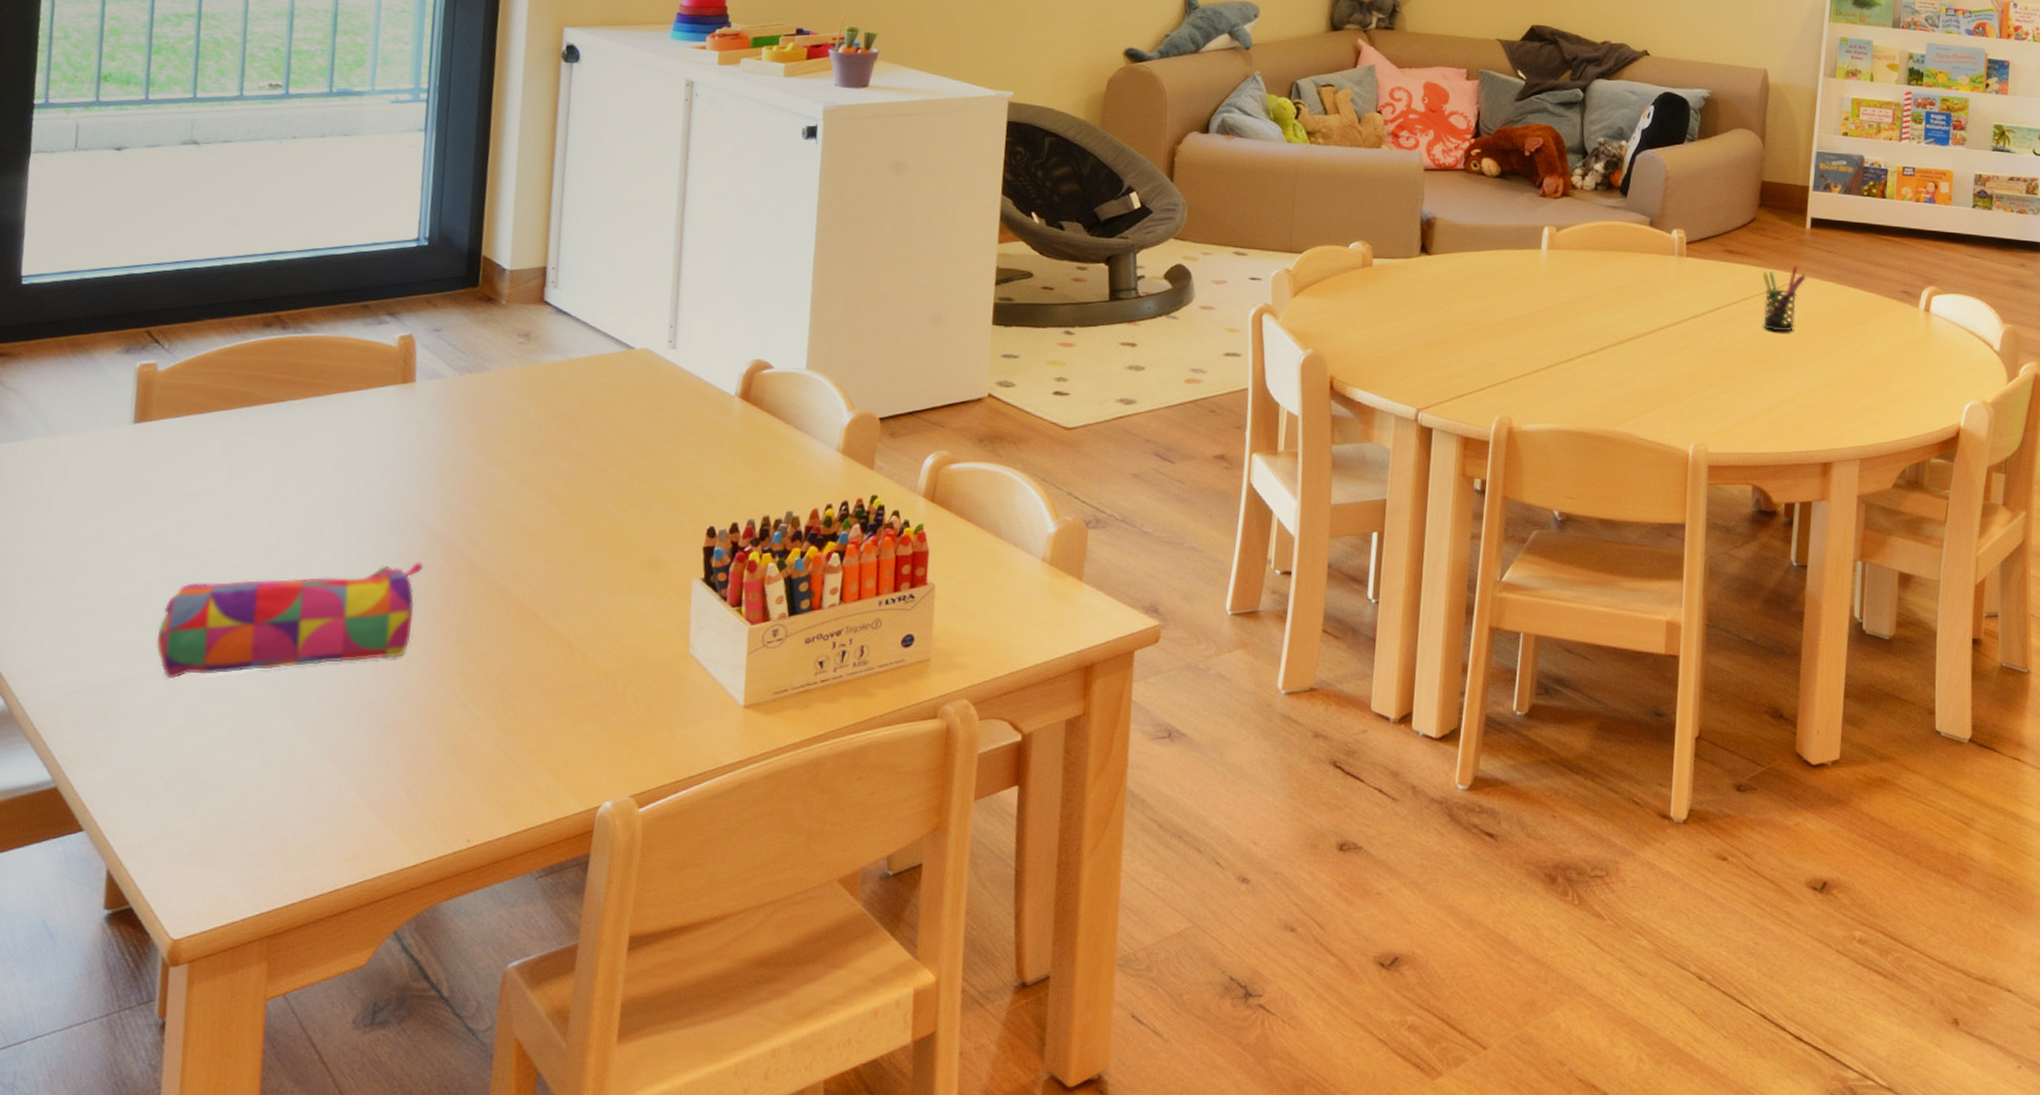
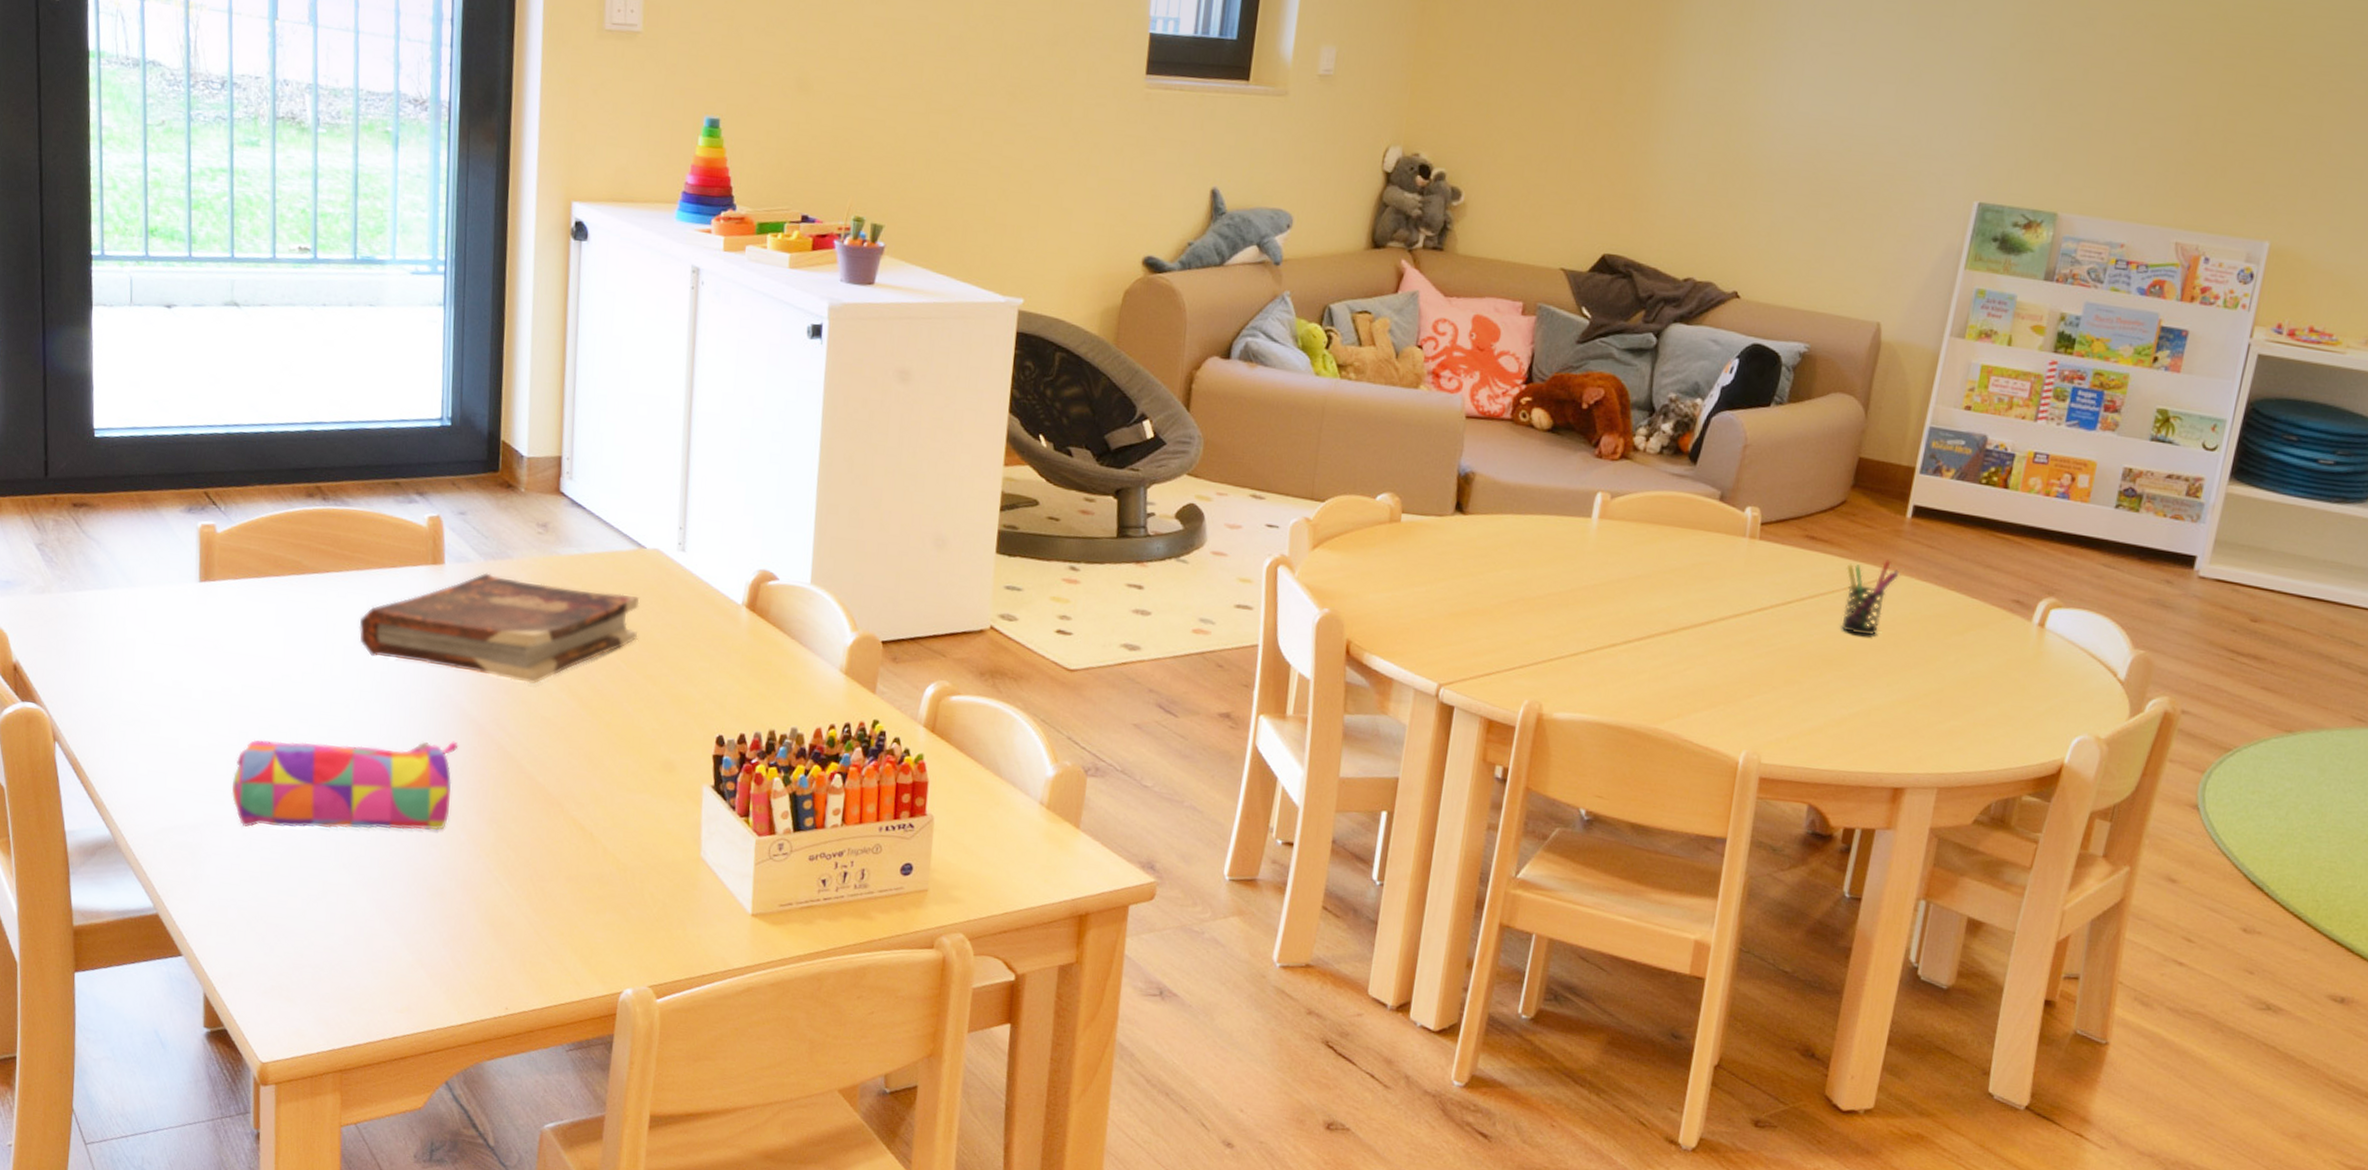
book: none [315,387,627,495] -> present [359,572,640,685]

